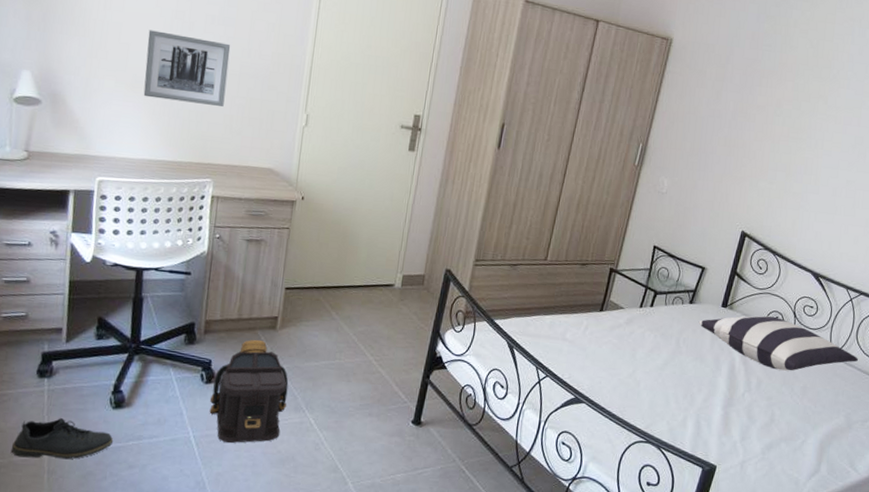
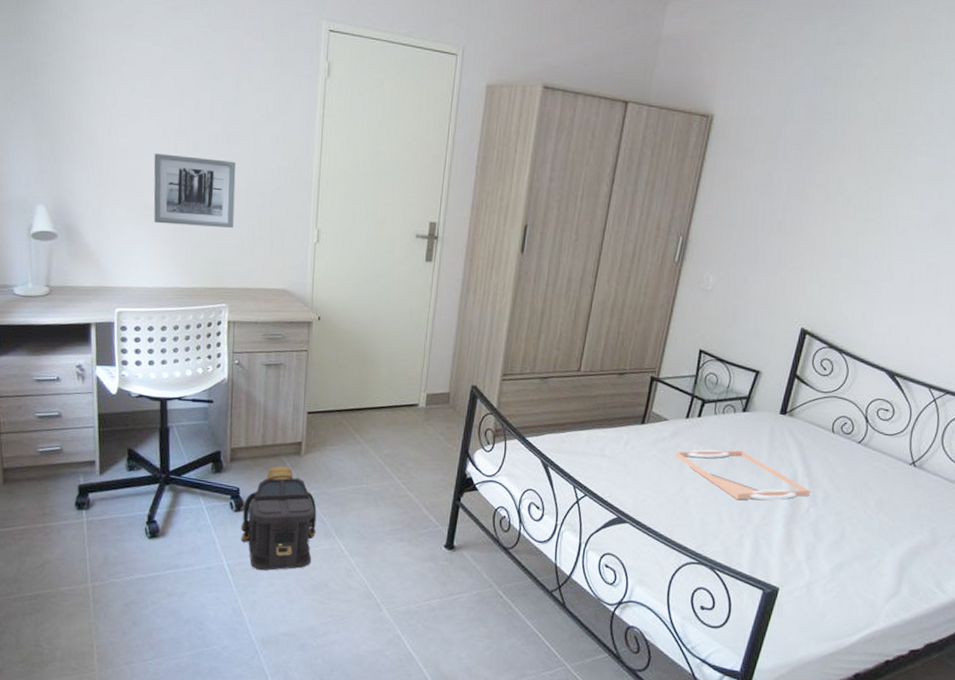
shoe: present [10,418,114,459] -> none [57,549,152,588]
serving tray: none [629,336,746,385] -> present [675,449,810,500]
pillow: present [698,315,858,371] -> none [753,421,944,483]

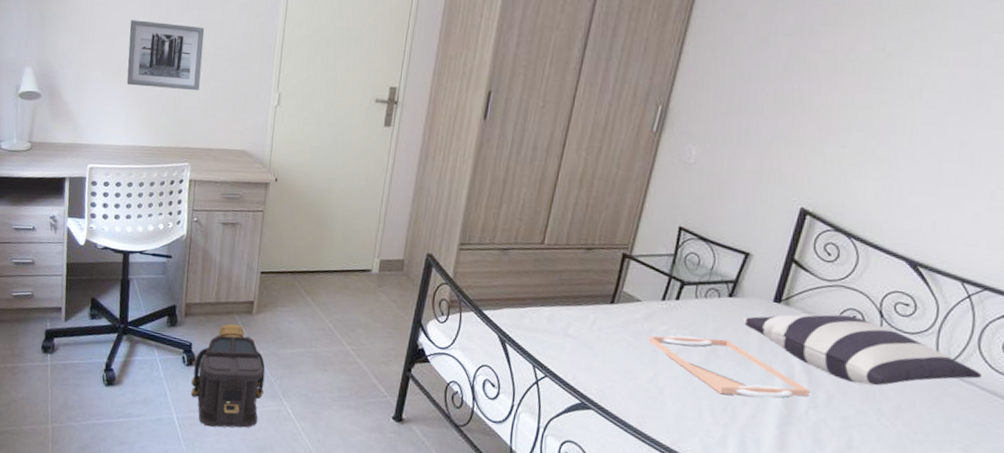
pillow: none [753,421,944,483] -> present [741,313,981,386]

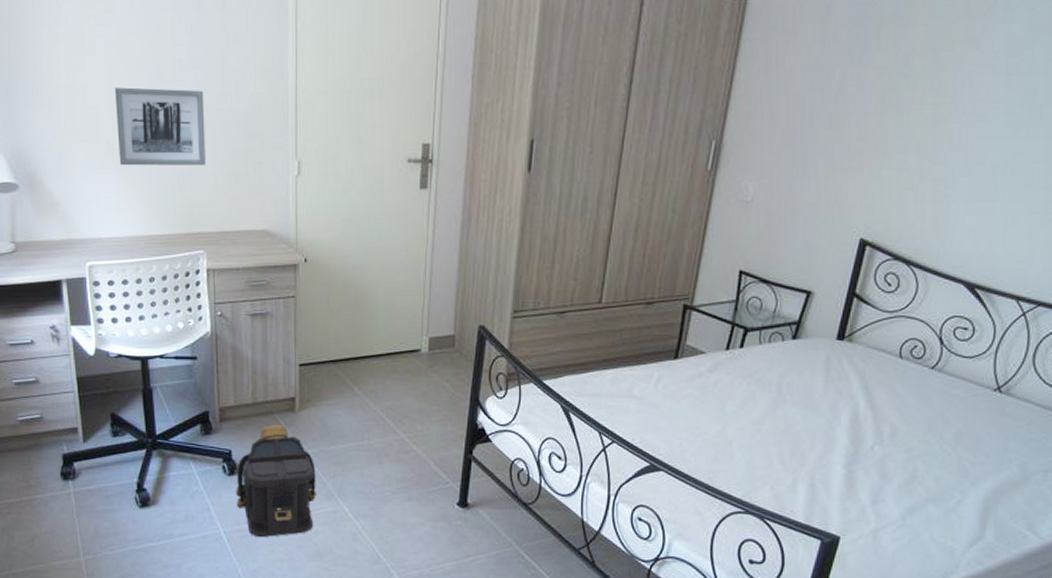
serving tray: present [648,335,810,398] -> none [714,384,875,440]
pillow: present [741,313,981,386] -> none [806,345,1036,414]

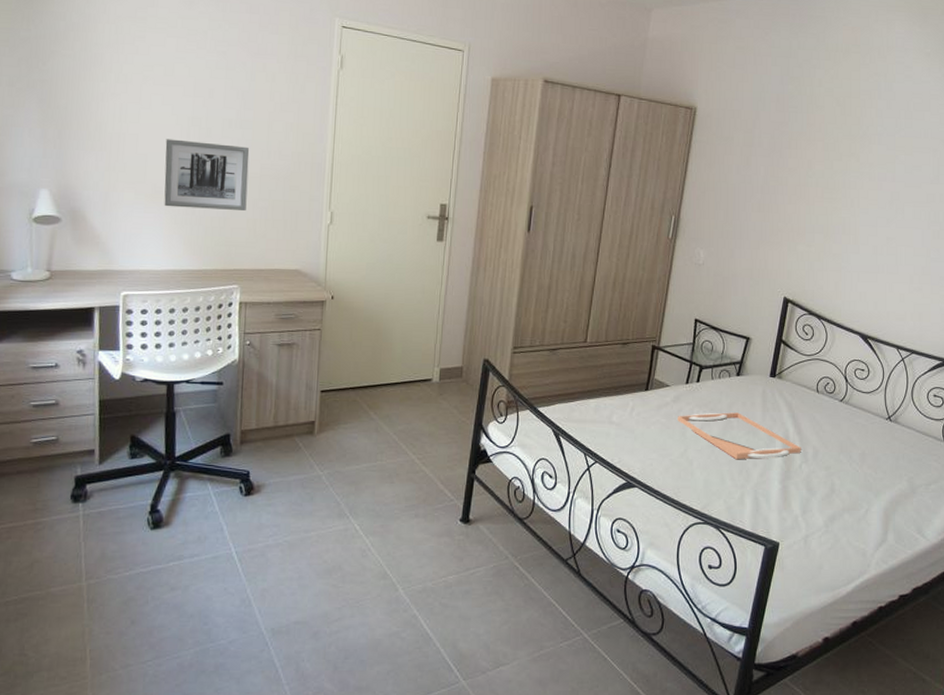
backpack: present [235,424,316,538] -> none [250,446,330,557]
serving tray: none [714,384,875,440] -> present [678,412,801,460]

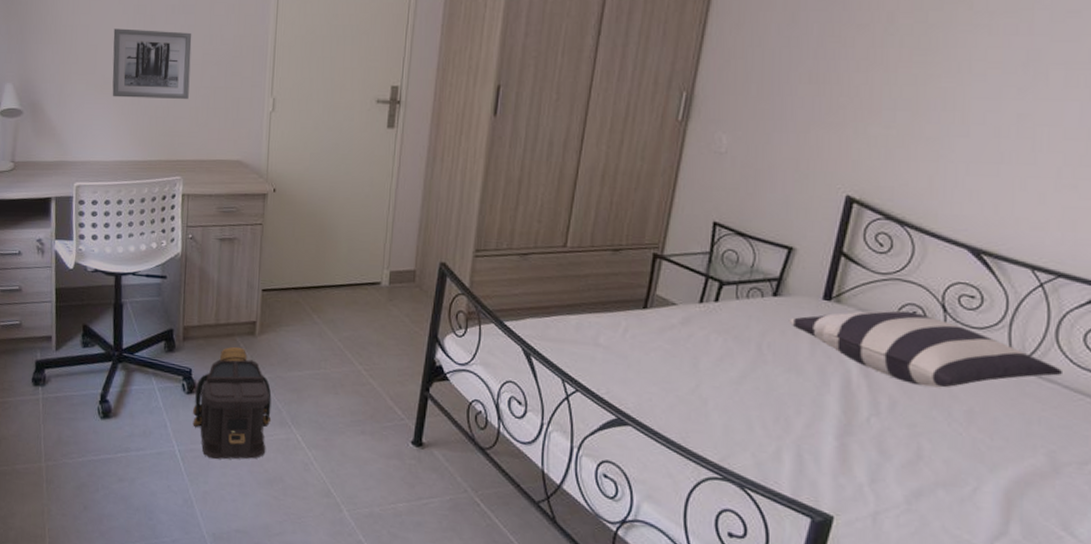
backpack: none [250,446,330,557] -> present [192,346,272,460]
serving tray: present [678,412,801,460] -> none [687,340,870,406]
pillow: none [747,382,915,438] -> present [788,310,1062,388]

